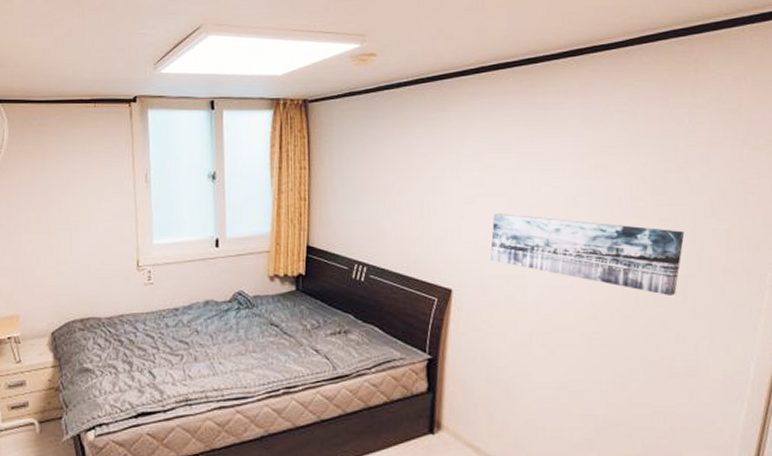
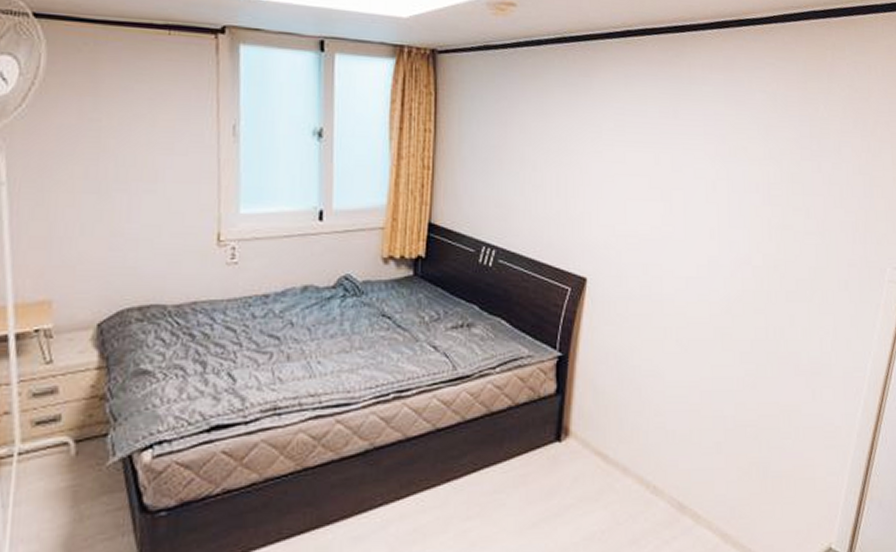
wall art: present [490,213,685,295] -> none [627,195,816,289]

